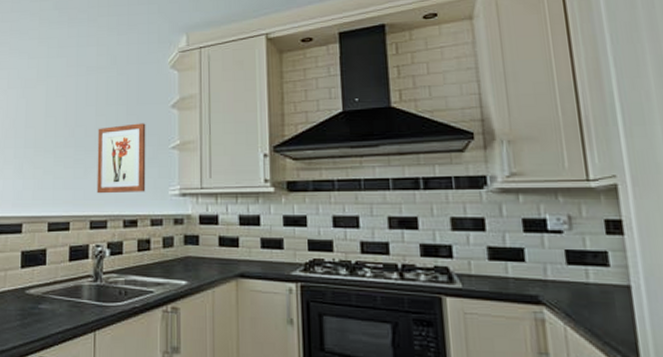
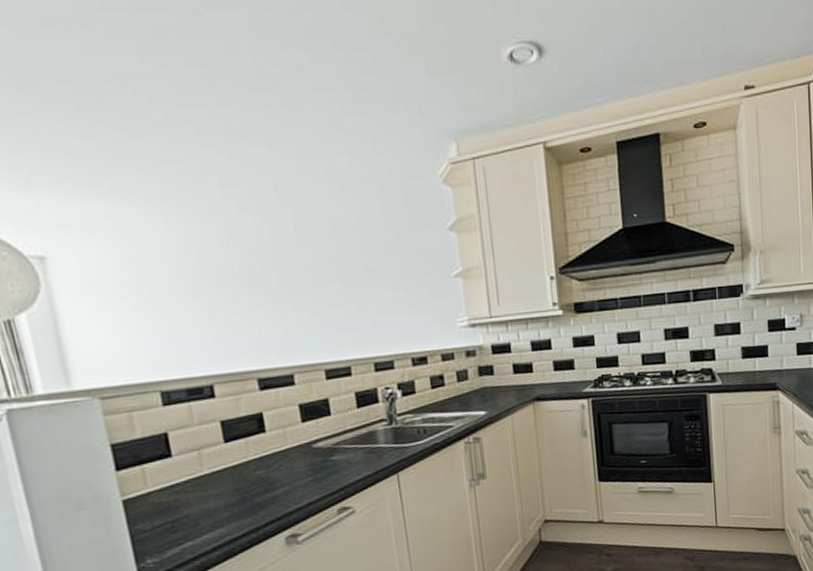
wall art: present [96,123,146,194] -> none [366,249,432,333]

